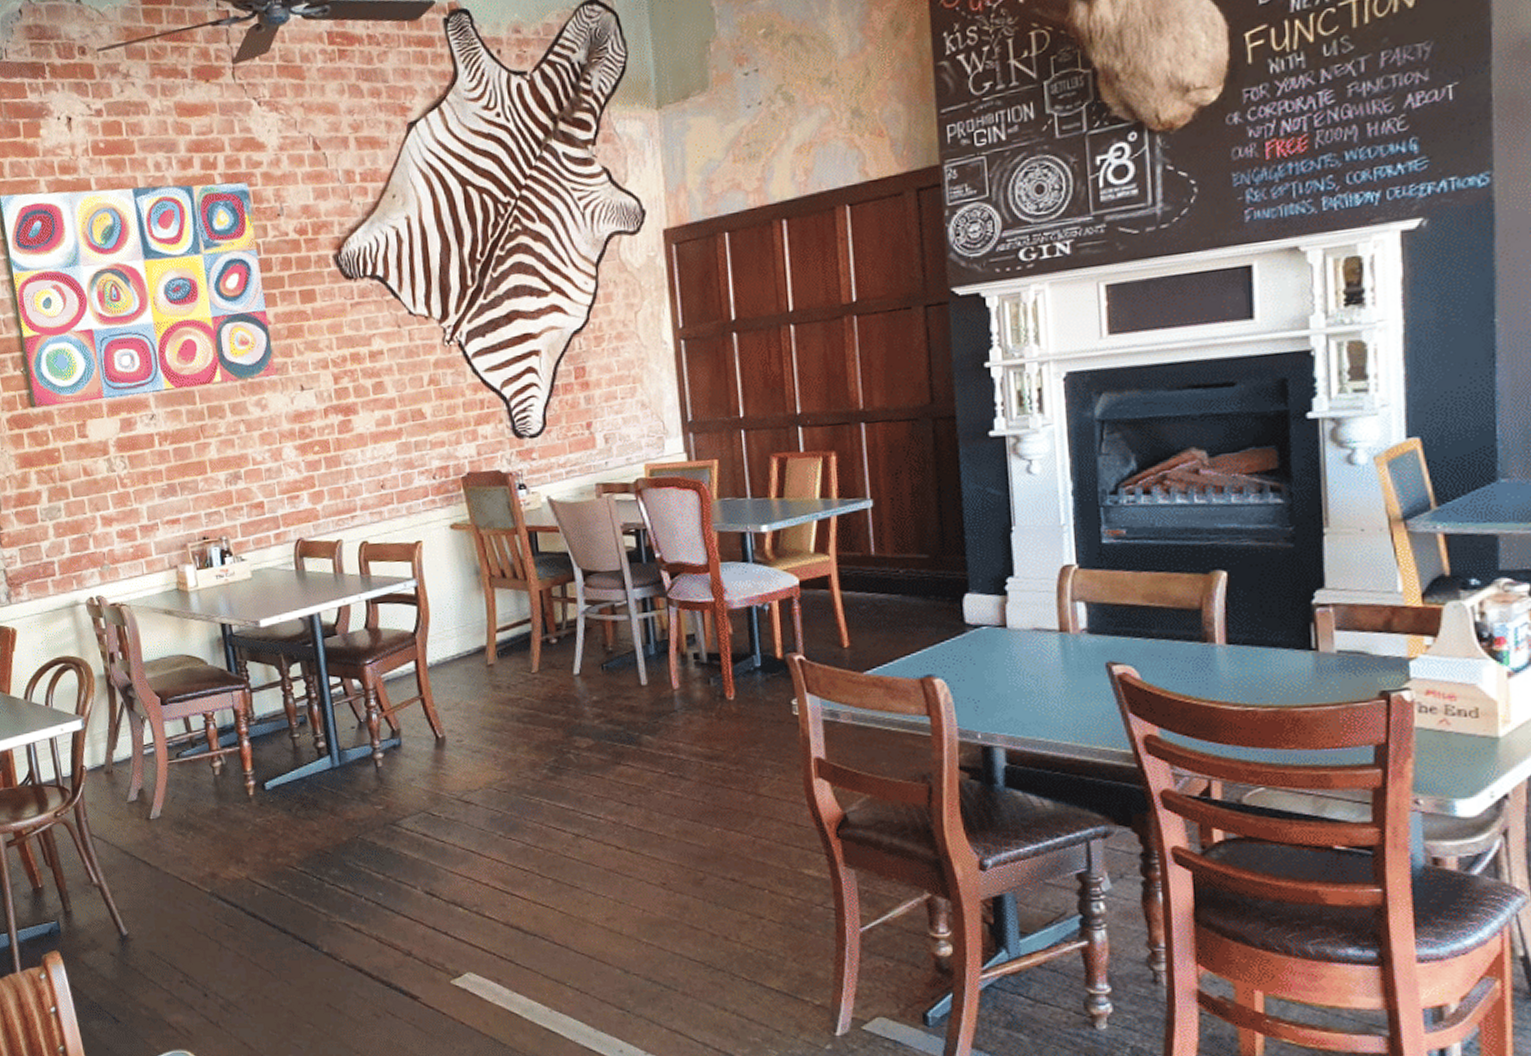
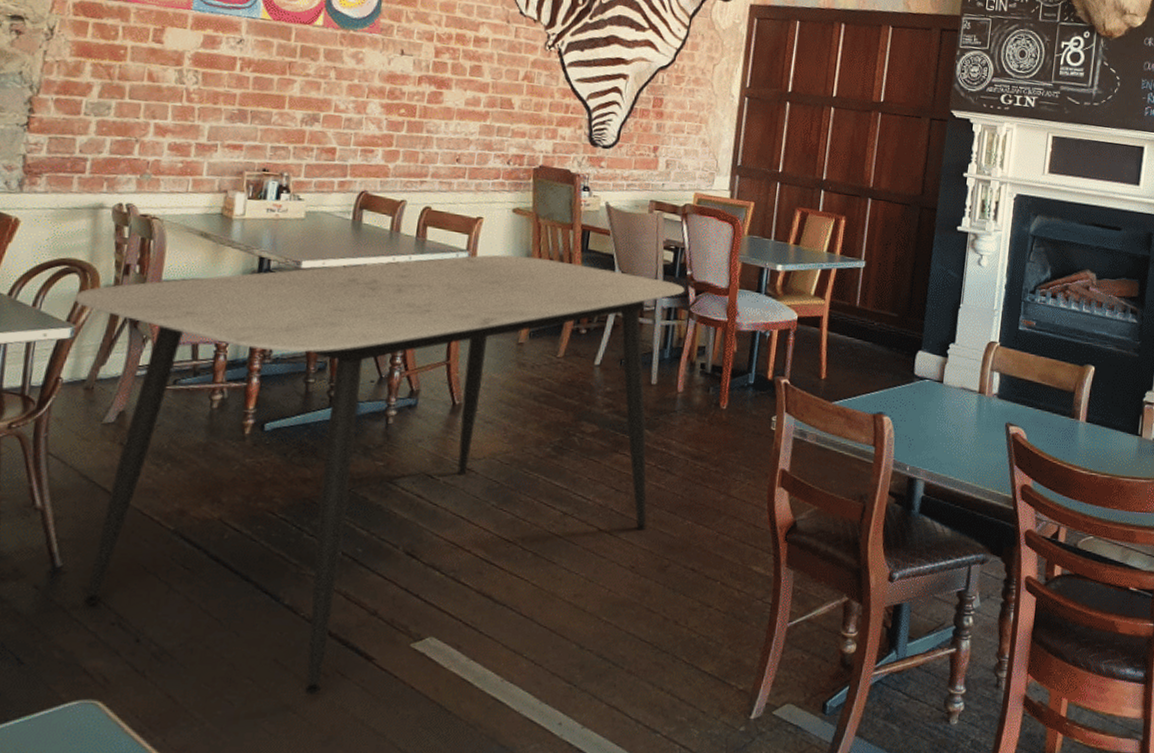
dining table: none [76,569,671,1036] -> present [74,254,685,696]

